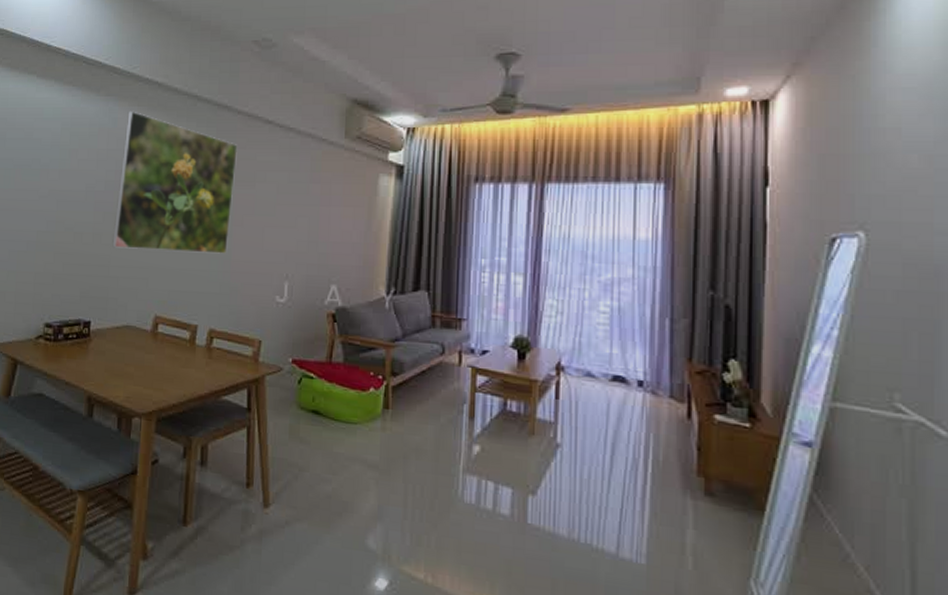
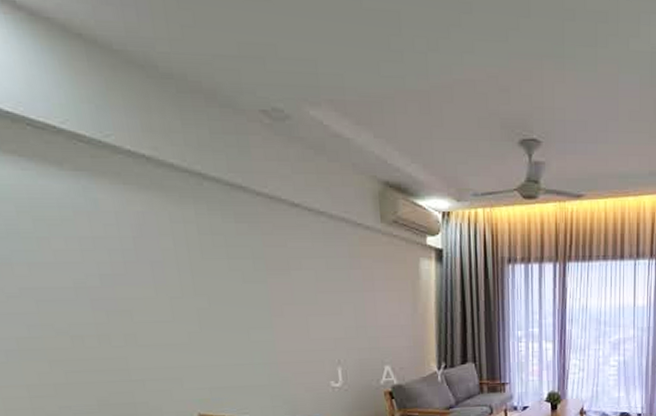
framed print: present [112,111,238,254] -> none [111,190,270,349]

